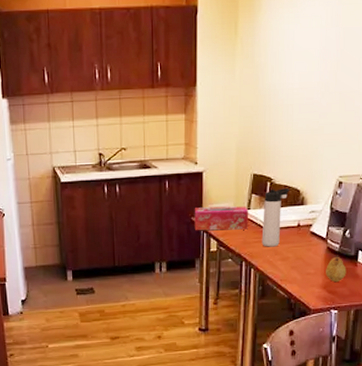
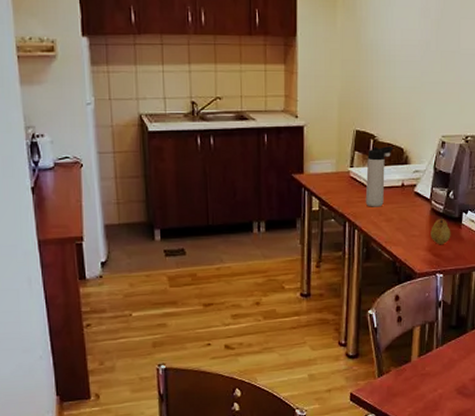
tissue box: present [194,206,248,231] -> none [295,164,351,189]

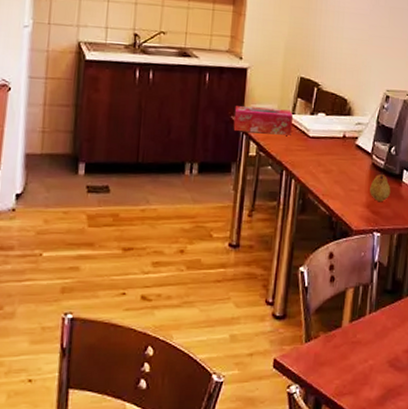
tissue box: none [295,164,351,189] -> present [233,106,293,136]
thermos bottle: present [365,146,394,207] -> none [304,95,337,158]

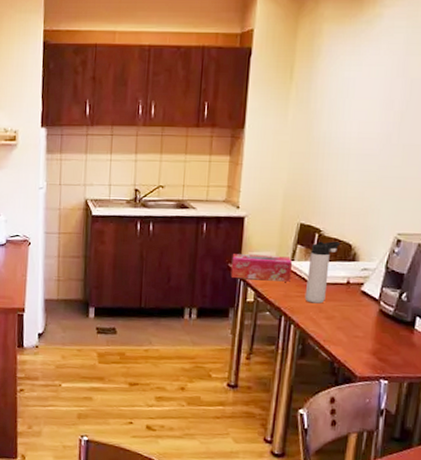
thermos bottle: none [304,95,337,158] -> present [304,241,341,304]
fruit: present [370,172,391,201] -> none [376,319,401,349]

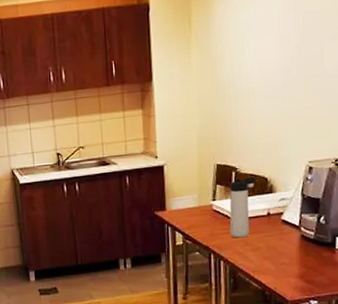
tissue box: present [230,254,292,282] -> none [157,197,215,225]

